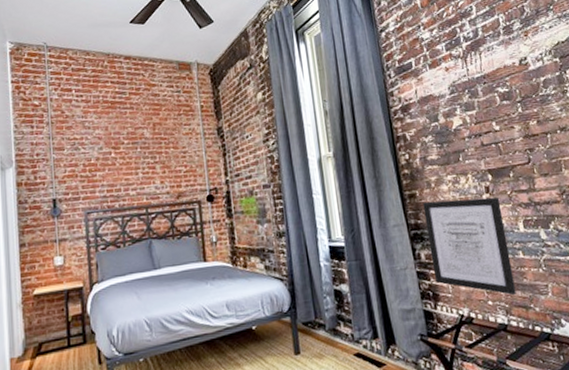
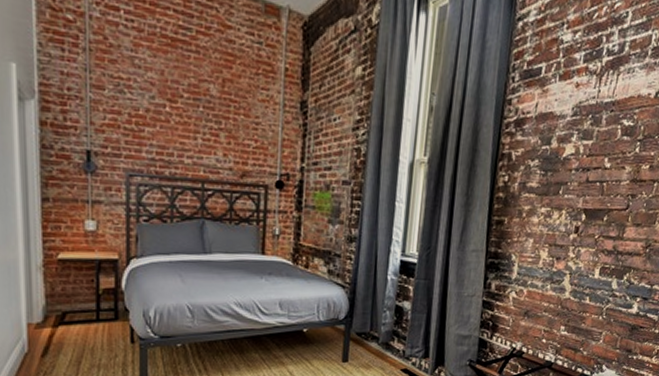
wall art: present [422,197,517,296] -> none [498,231,586,338]

